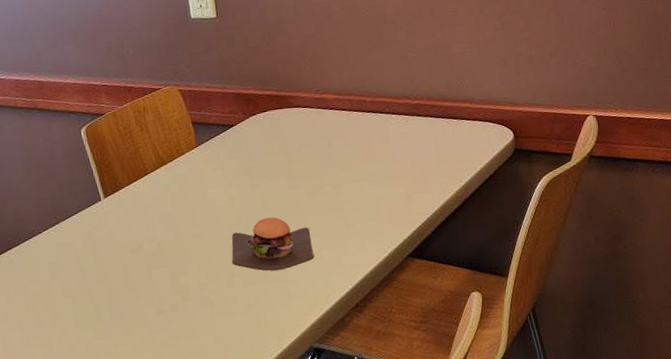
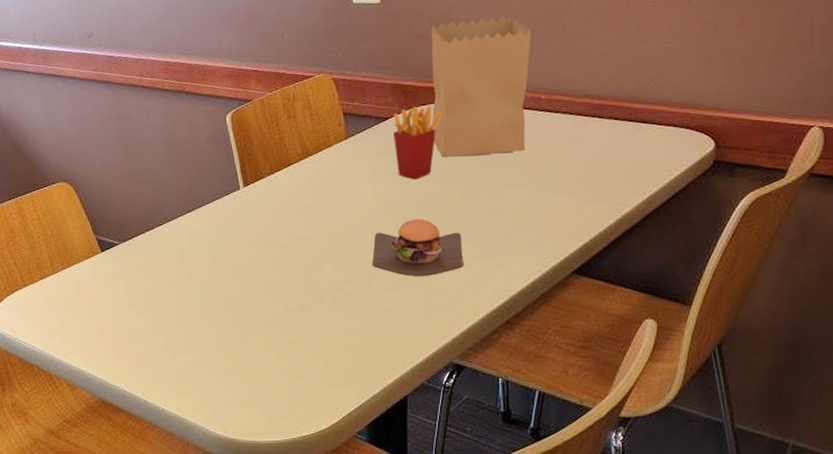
french fries: none [238,112,281,181] -> present [393,105,441,180]
paper bag: none [265,26,357,159] -> present [432,15,532,158]

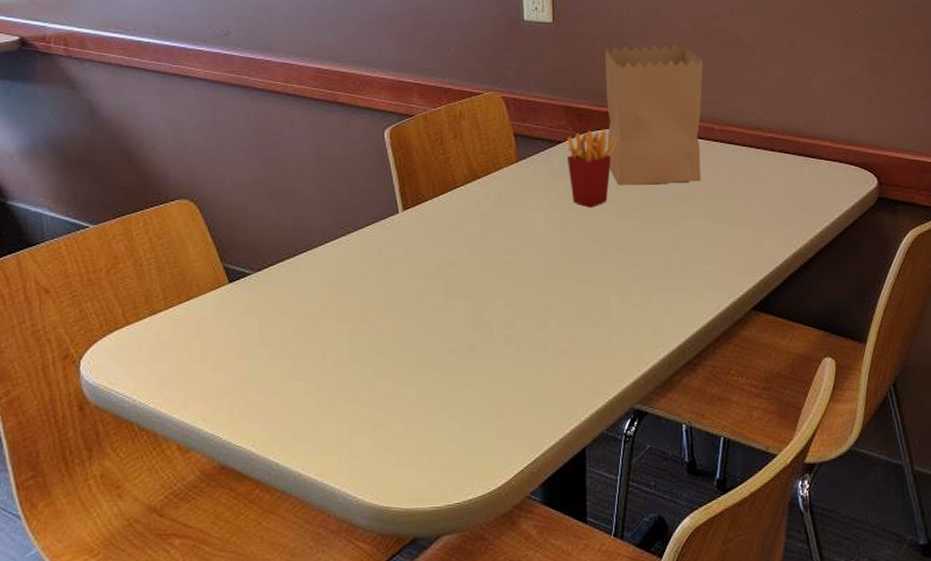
burger: present [371,219,464,276] -> none [545,250,643,313]

